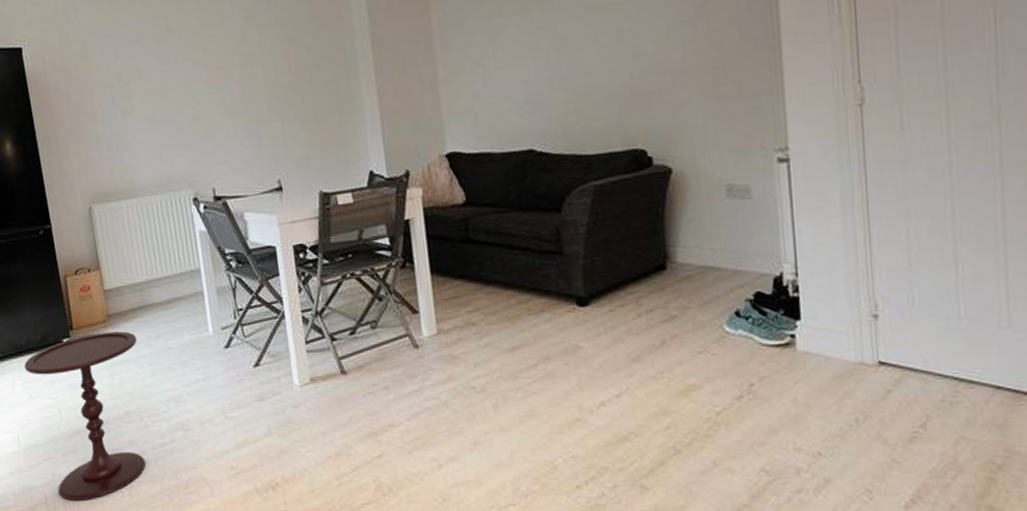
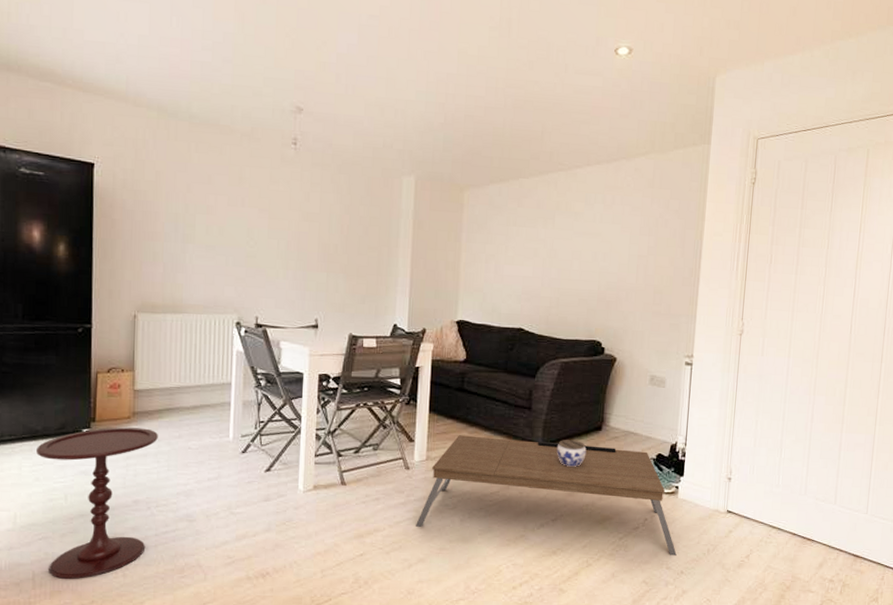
coffee table: none [437,291,807,431] -> present [415,435,677,555]
jar: none [606,286,649,324] -> present [556,439,587,467]

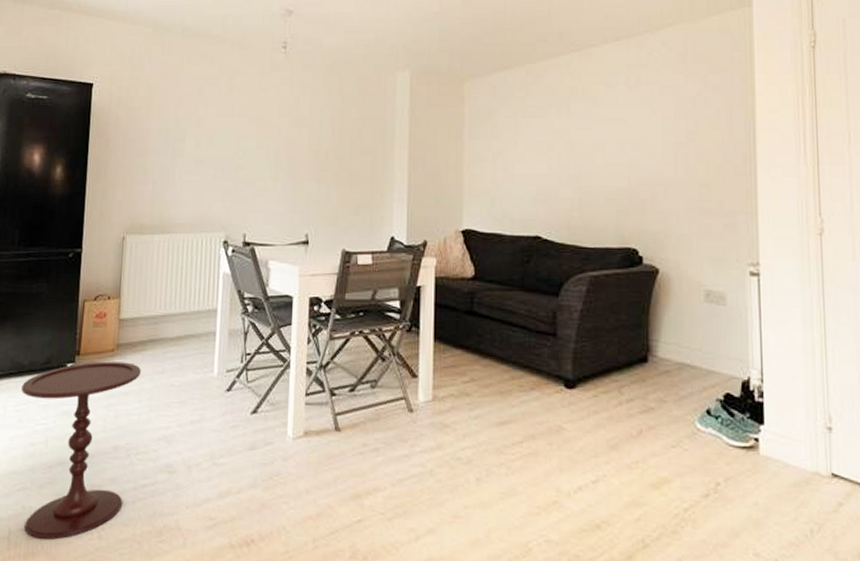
coffee table: present [415,435,677,555] -> none [421,369,766,537]
jar: present [556,439,587,467] -> none [591,374,630,411]

